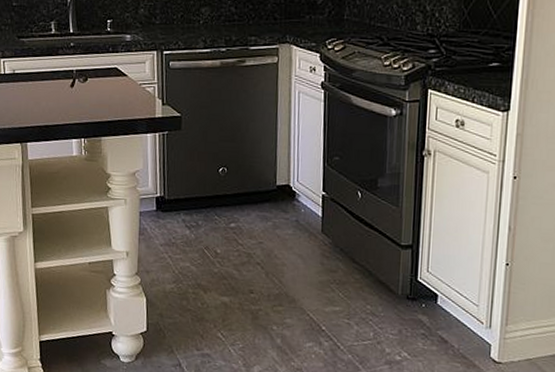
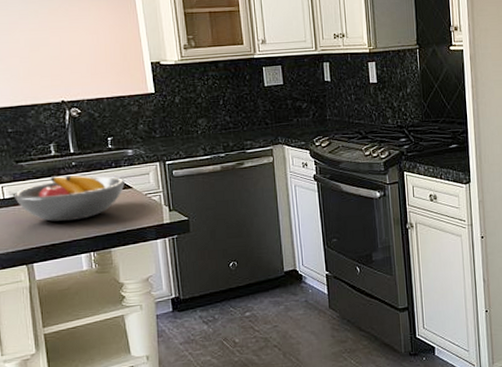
fruit bowl: none [13,55,122,103] -> present [13,175,126,222]

